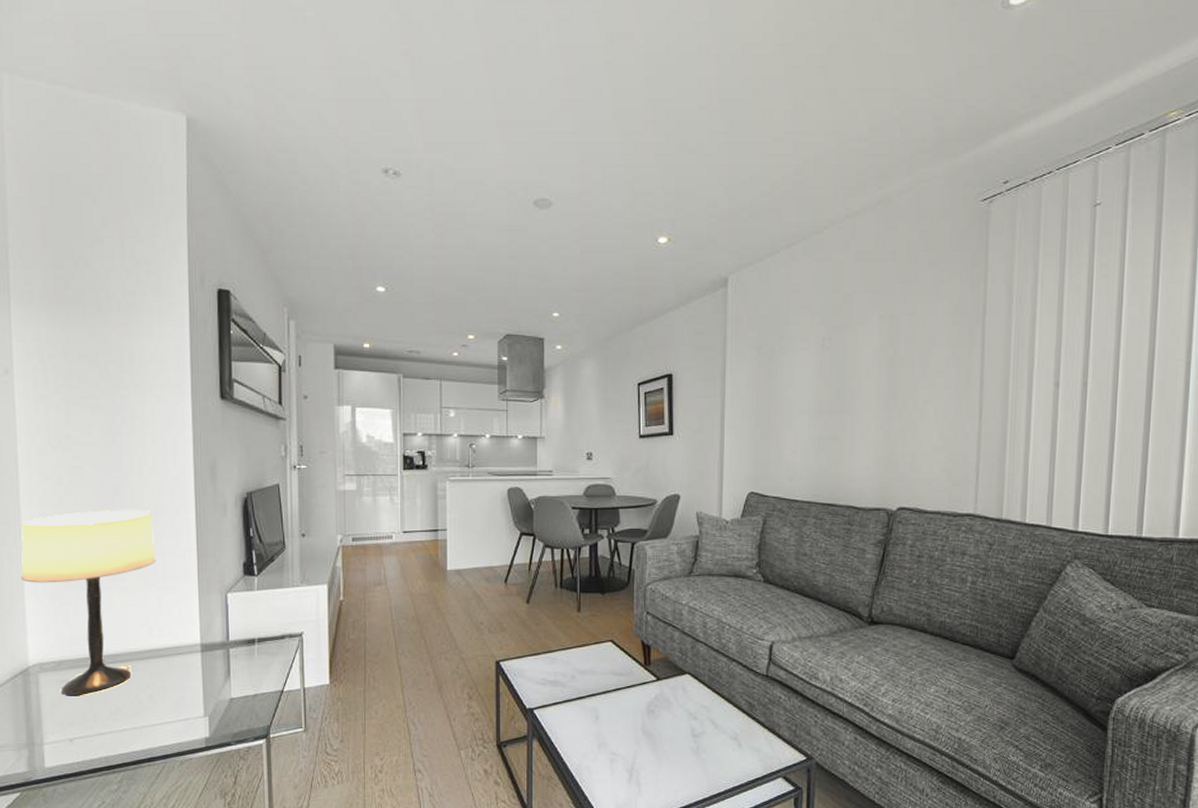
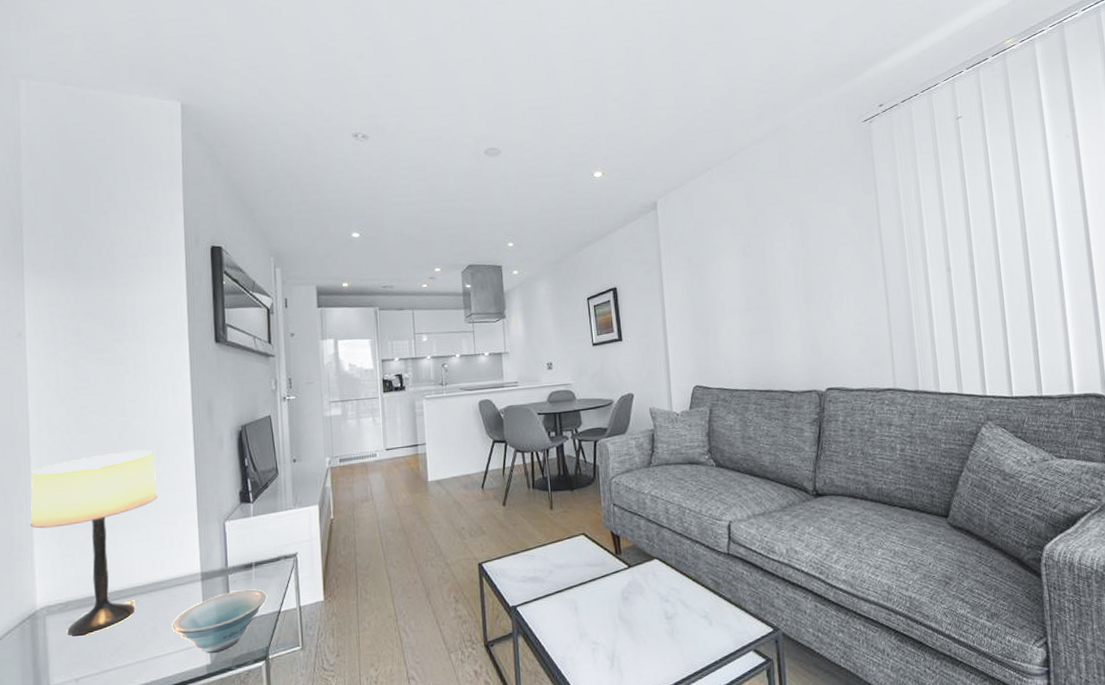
bowl: none [169,665,269,727] -> present [172,589,266,654]

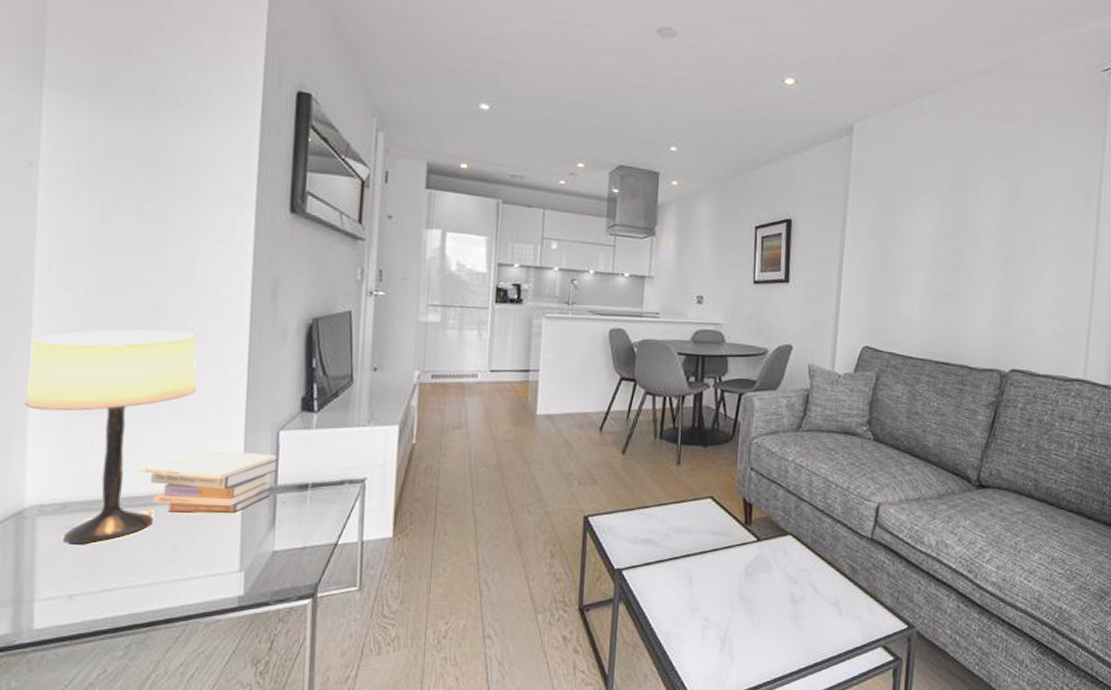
books: none [119,542,226,600] -> present [138,449,278,514]
bowl: present [172,589,266,654] -> none [199,513,322,584]

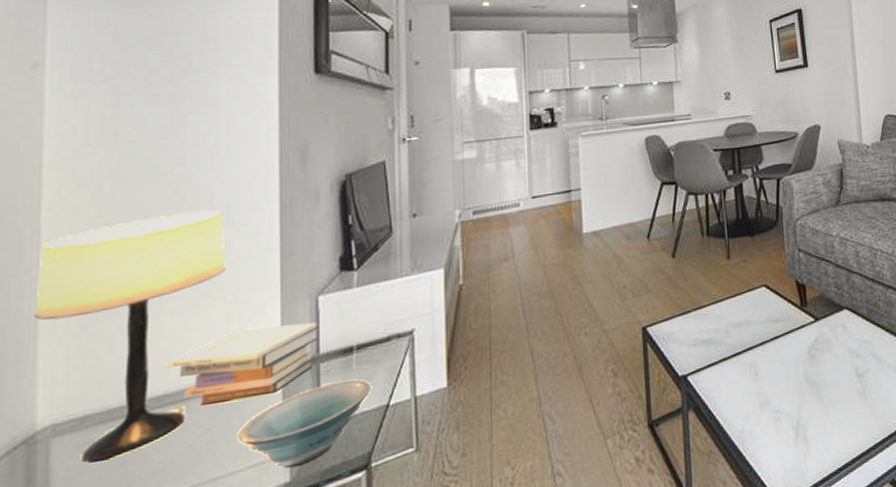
bowl: none [199,513,322,584] -> present [237,379,371,469]

